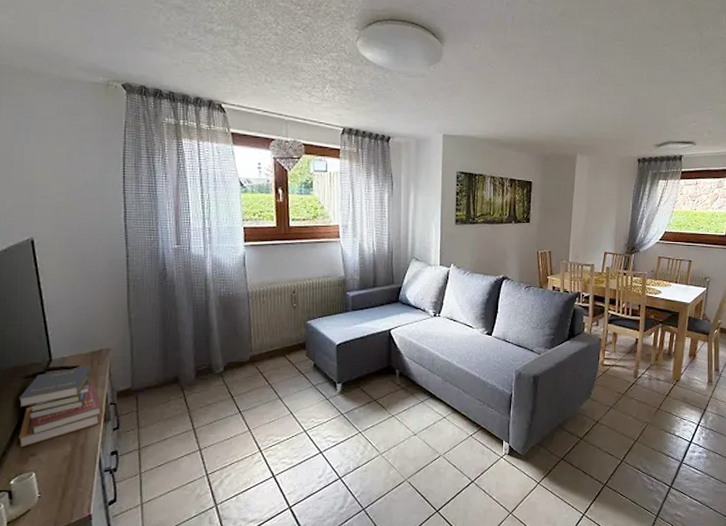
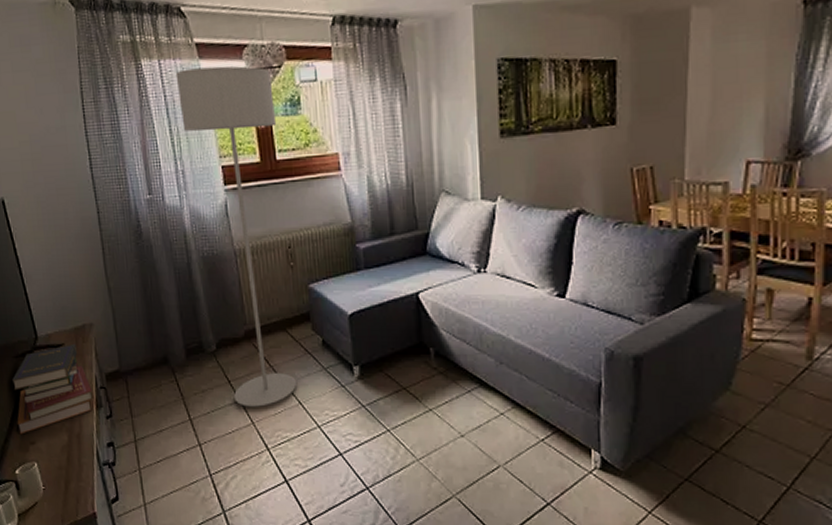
floor lamp: none [211,151,293,417] -> present [175,66,298,407]

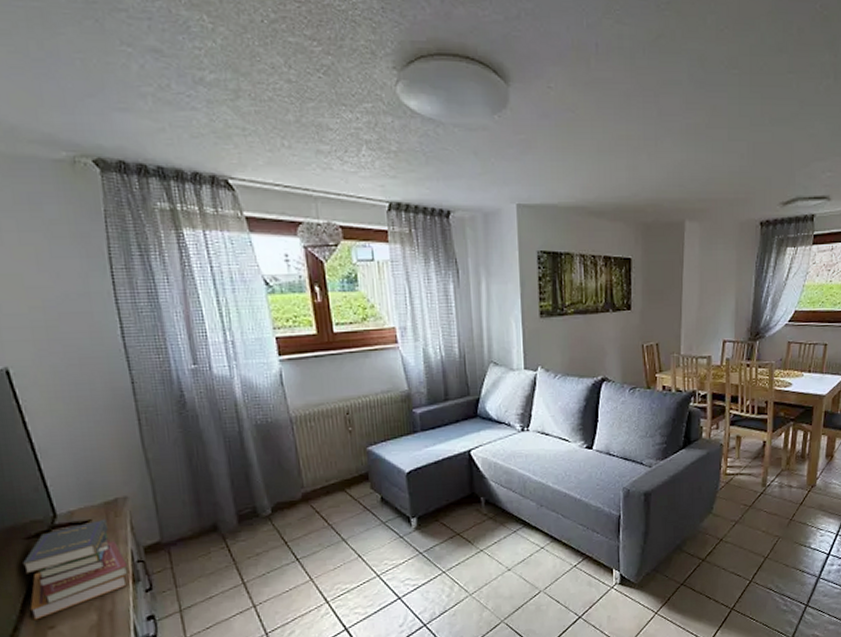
floor lamp: present [175,66,298,407] -> none [223,241,357,565]

